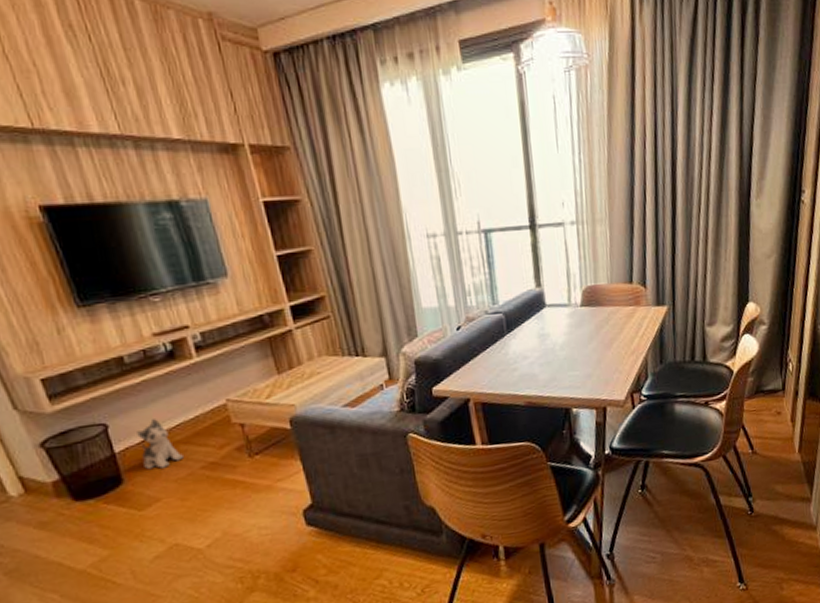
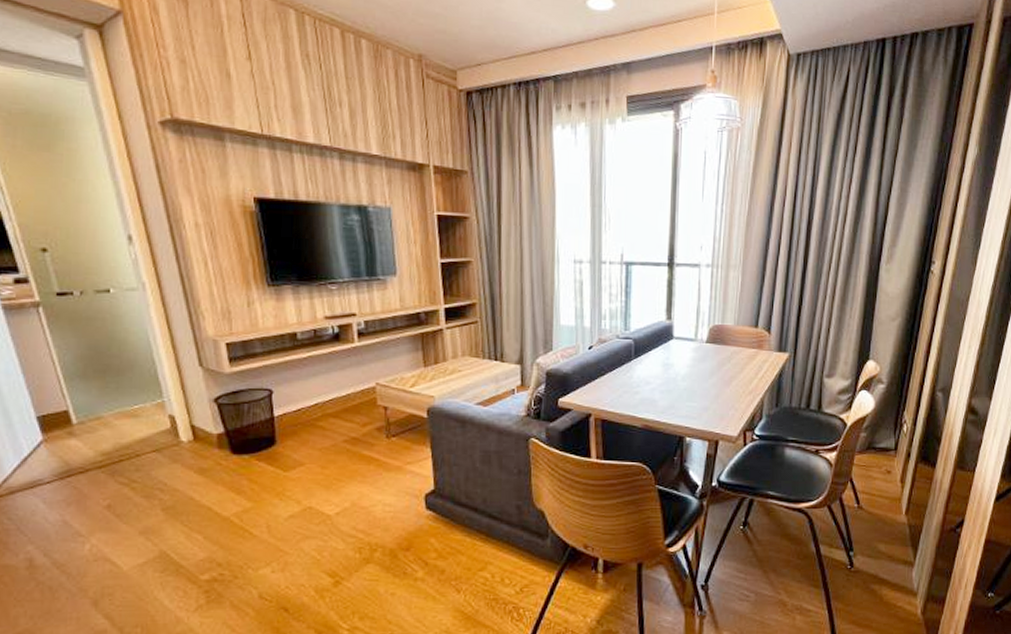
plush toy: present [137,419,183,470] -> none [295,391,330,436]

